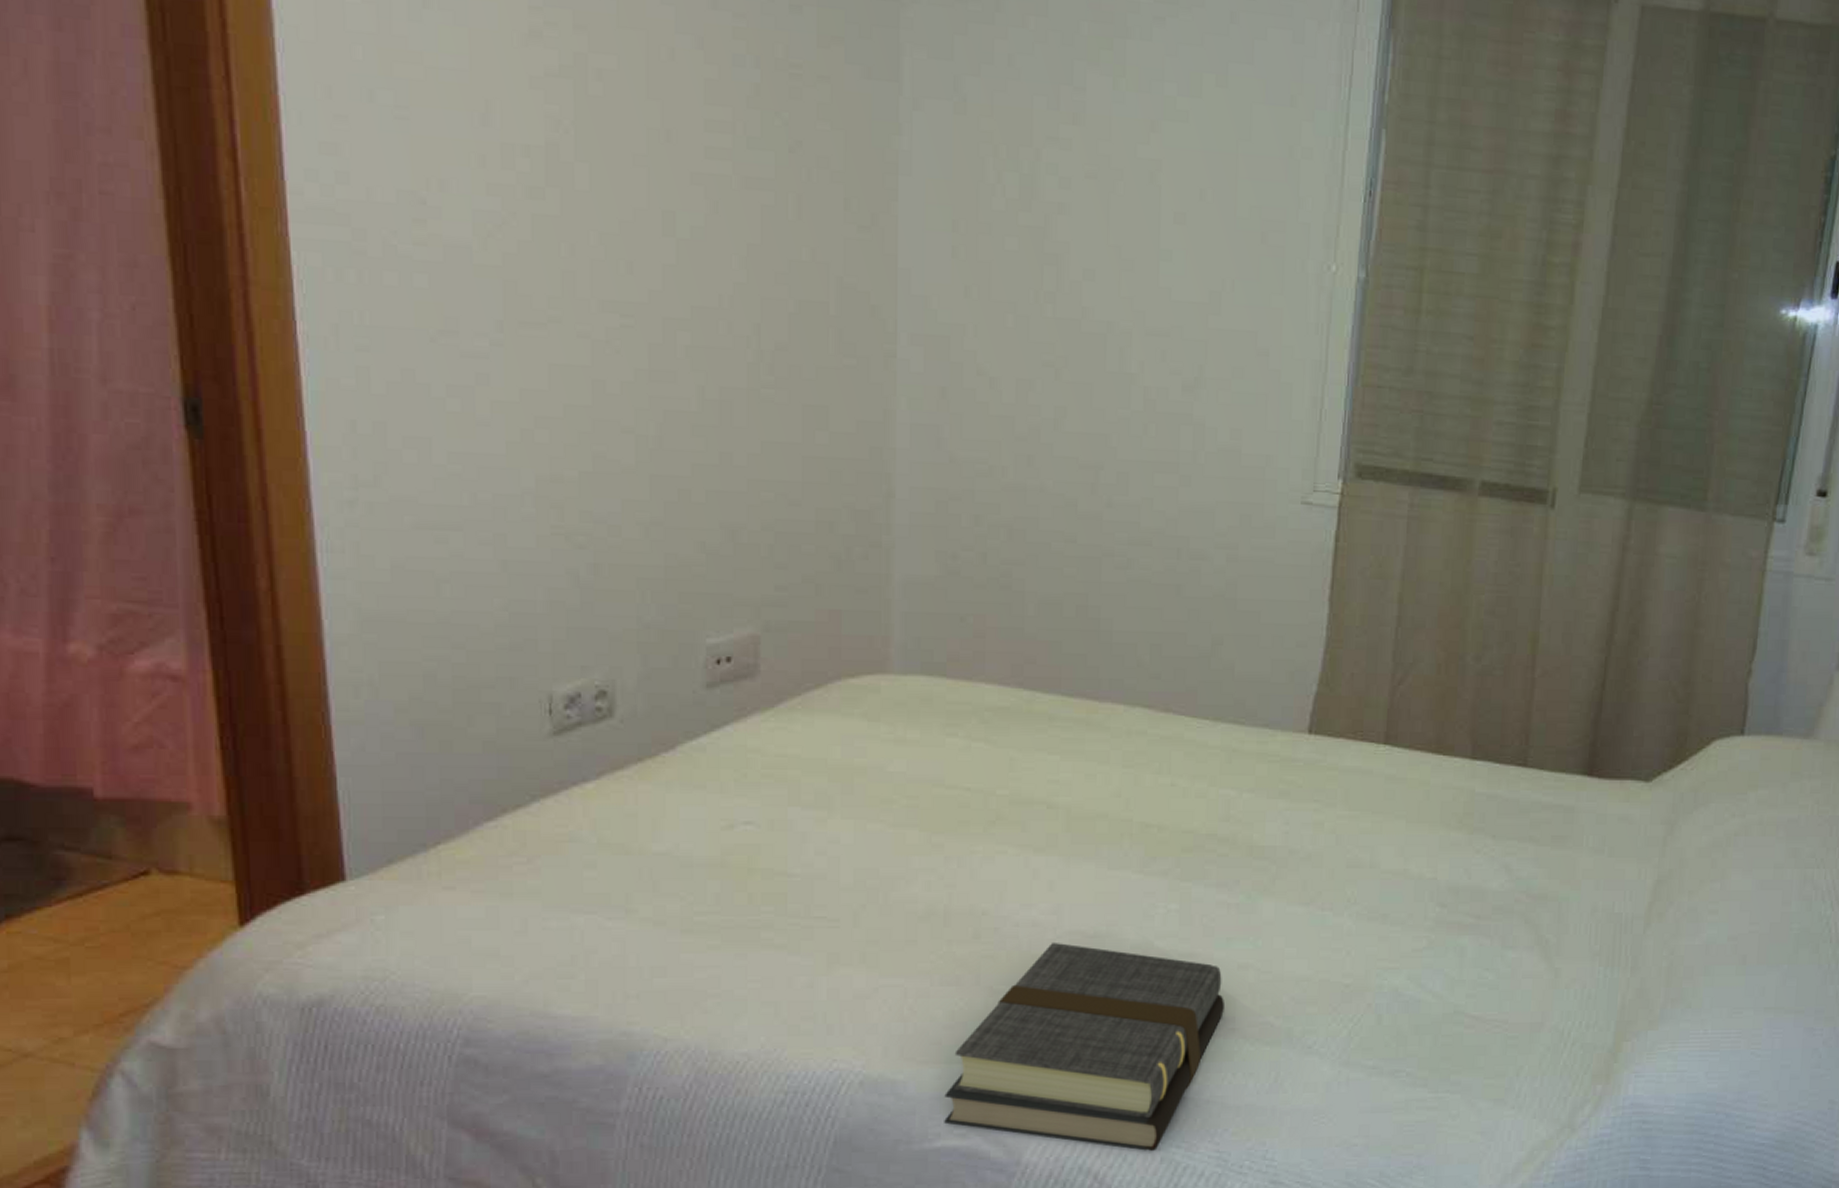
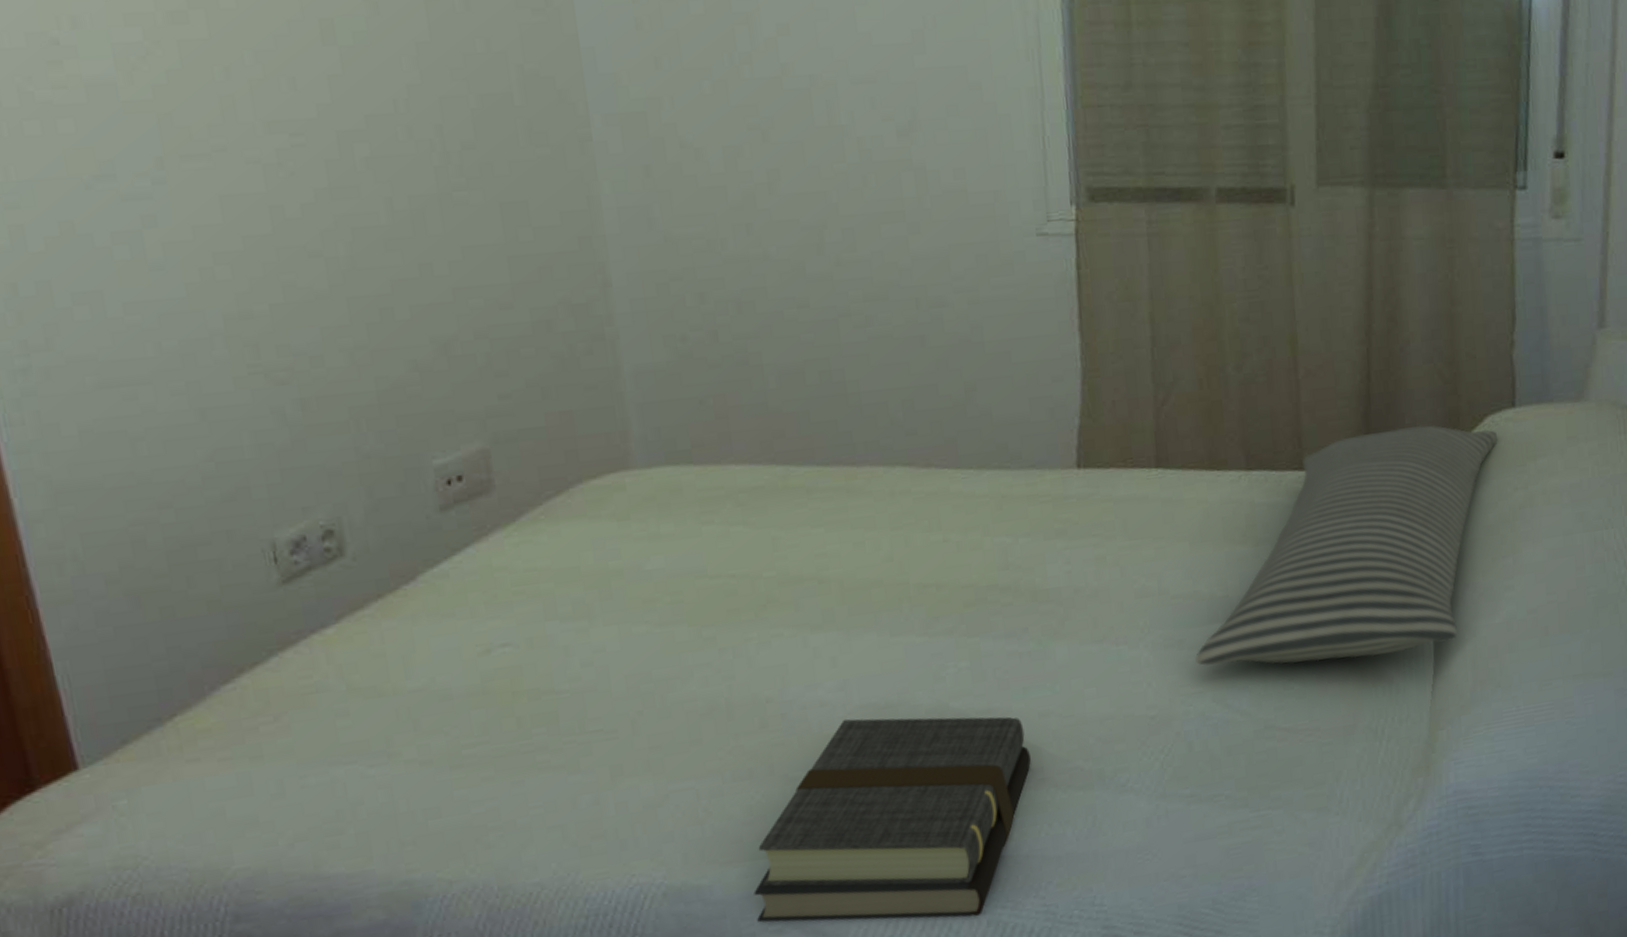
pillow: none [1395,739,1723,959] -> present [1194,425,1498,666]

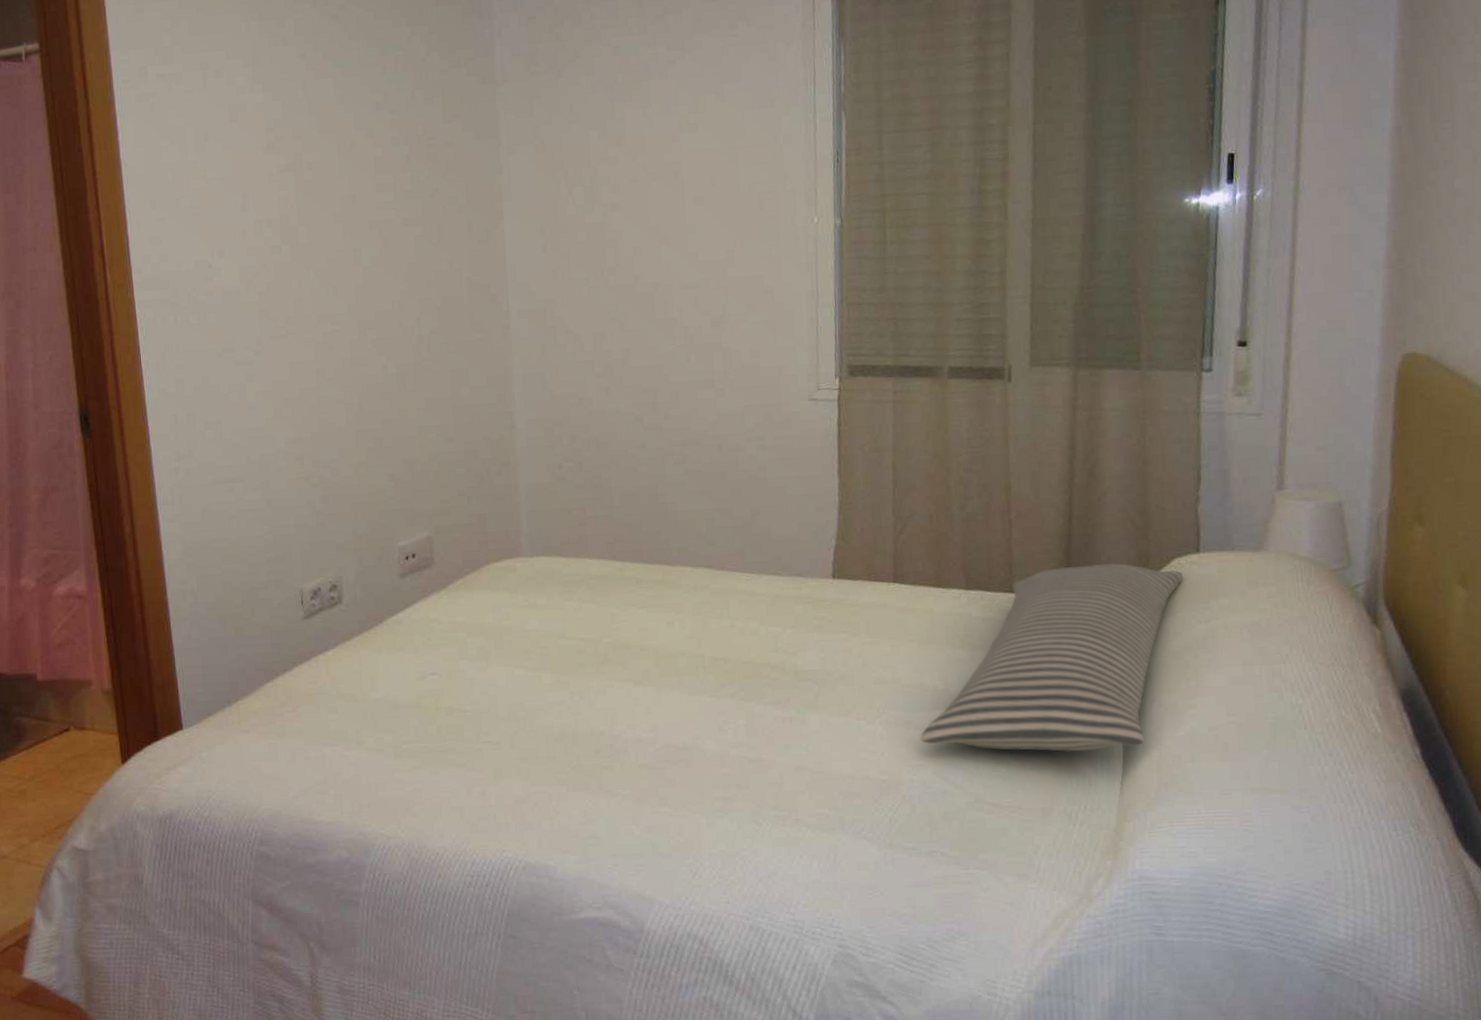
book: present [753,716,1031,923] -> none [584,754,788,921]

